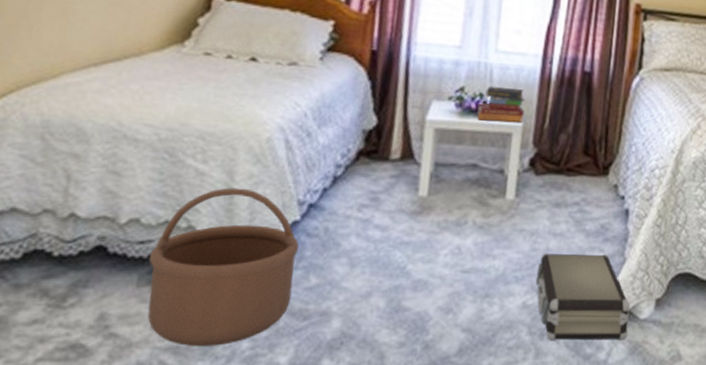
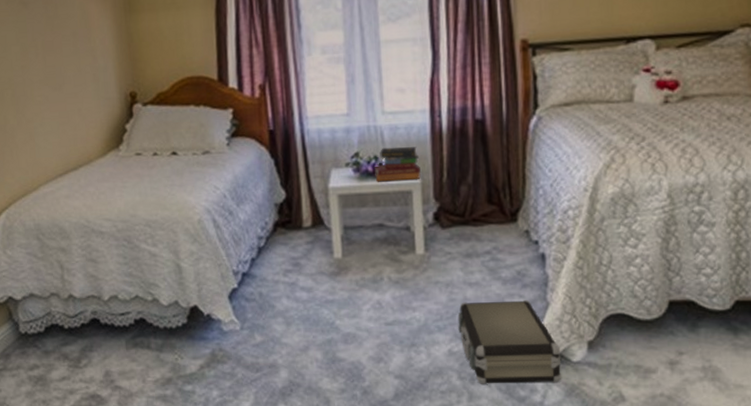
basket: present [147,188,299,346] -> none [130,264,243,395]

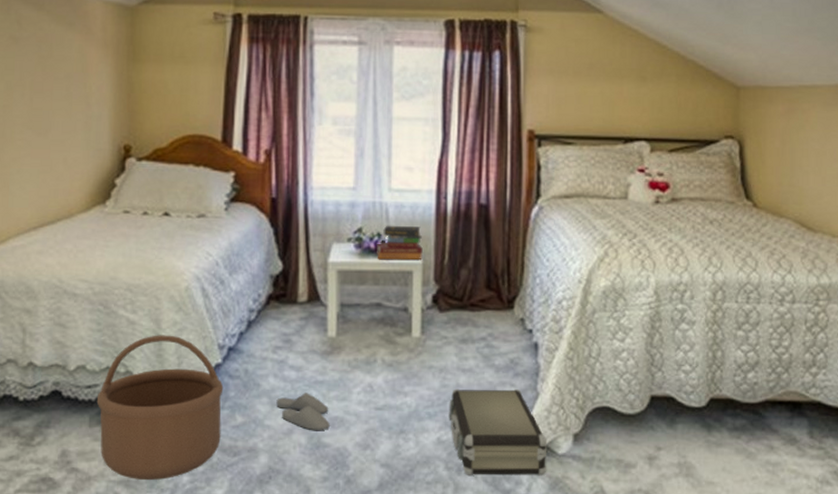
basket: none [130,264,243,395] -> present [96,335,224,480]
slippers: none [291,312,343,347] -> present [276,393,330,431]

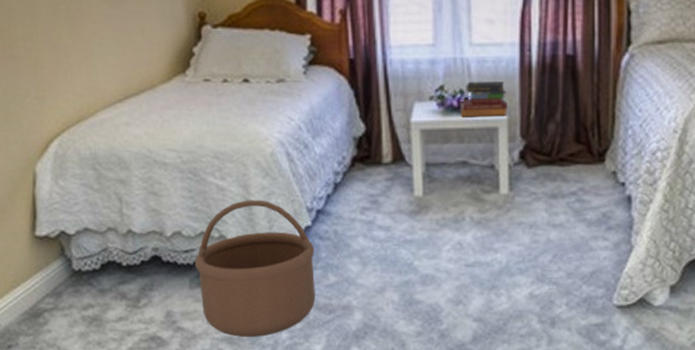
slippers: present [276,393,330,431] -> none [367,252,421,289]
briefcase: present [449,388,548,476] -> none [540,243,643,328]

